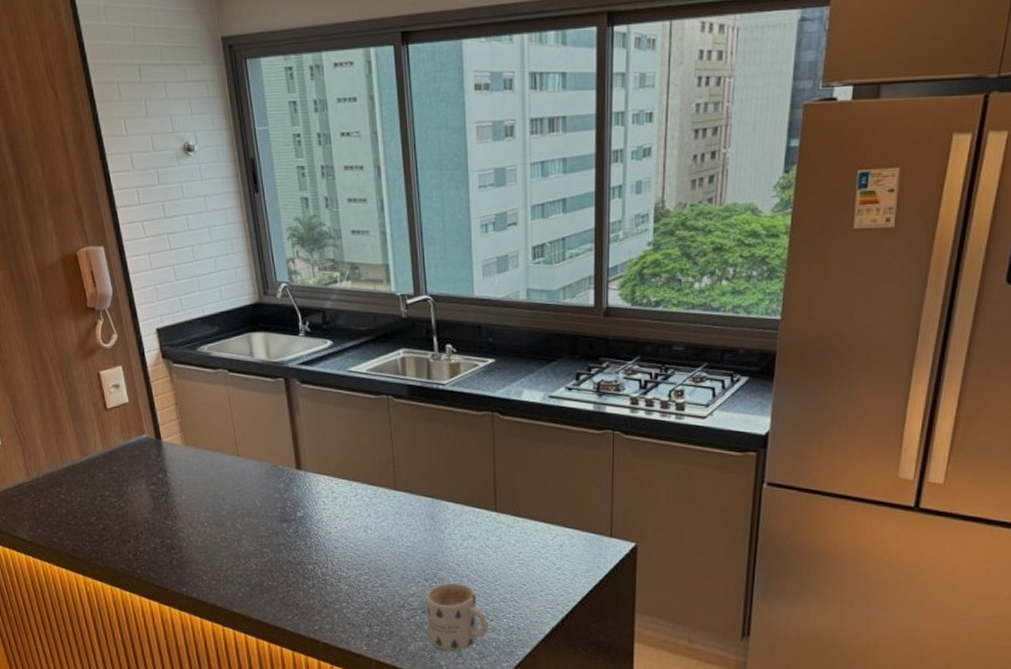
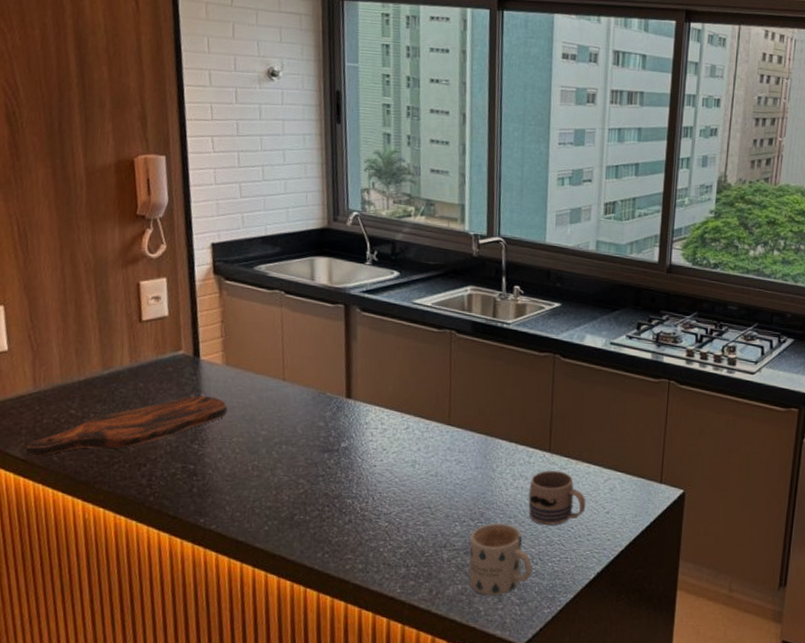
cutting board: none [29,475,192,538] -> present [25,395,228,457]
mug: none [478,530,536,583] -> present [528,470,586,525]

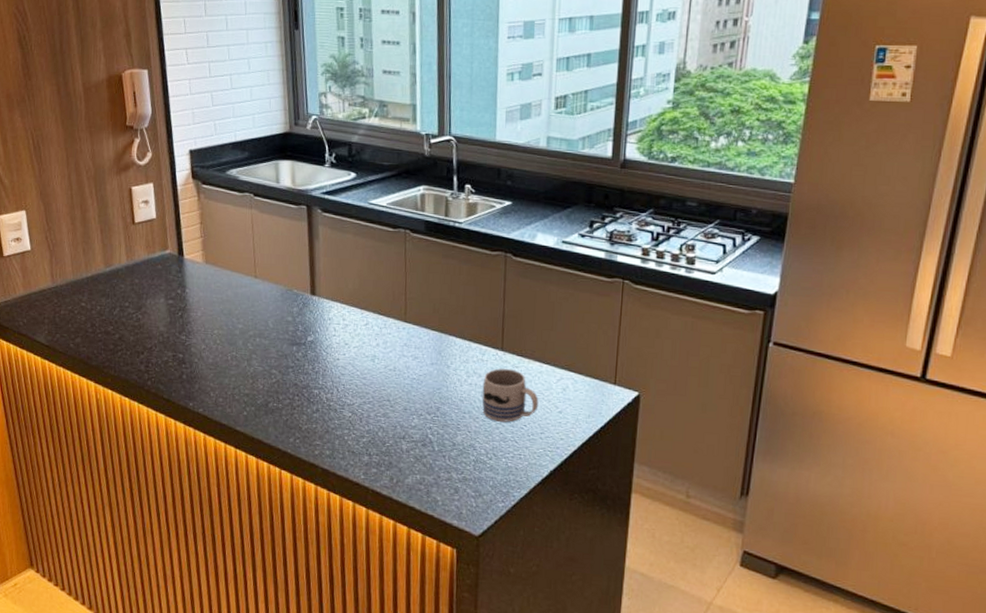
cutting board: present [25,395,228,457] -> none [48,291,208,343]
mug: present [468,523,532,596] -> none [426,417,487,487]

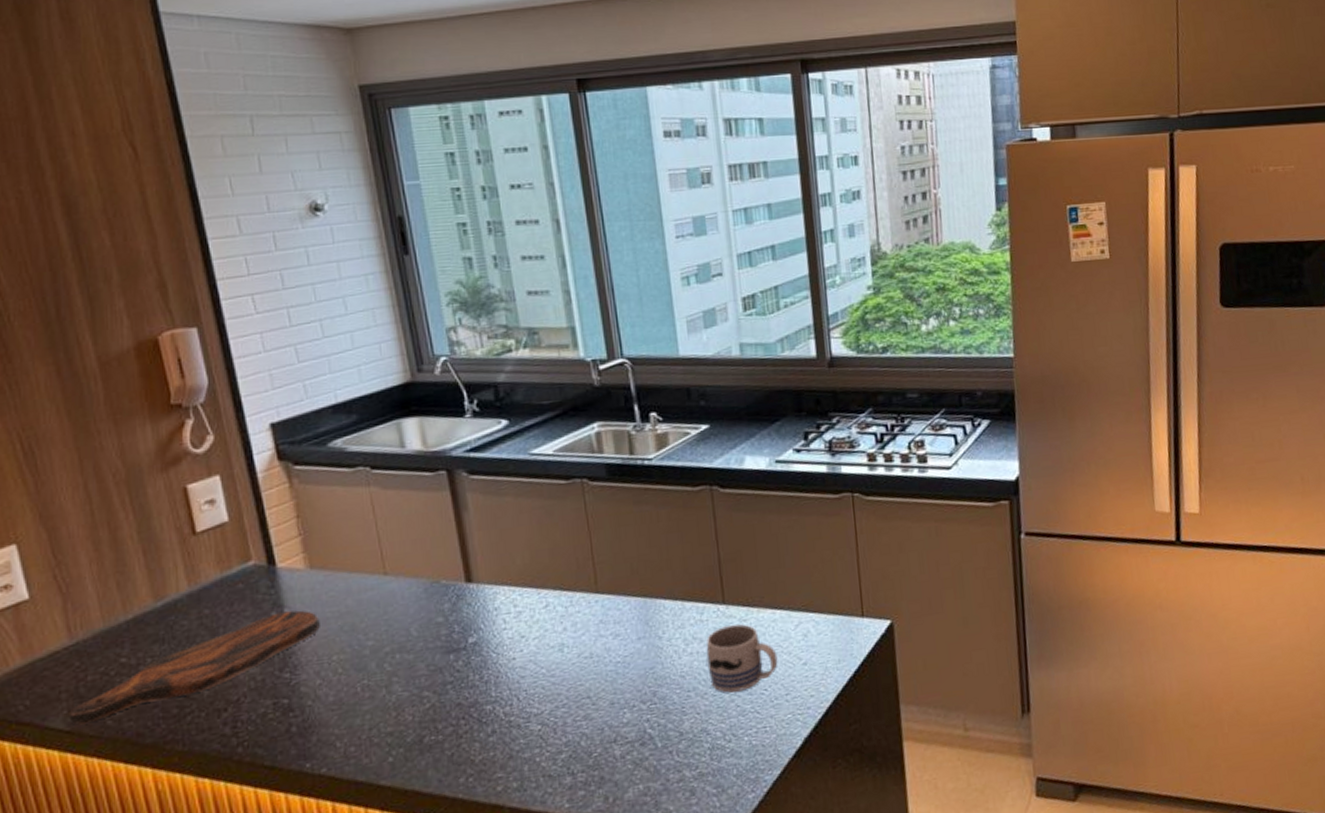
cutting board: none [48,291,208,343] -> present [69,610,320,725]

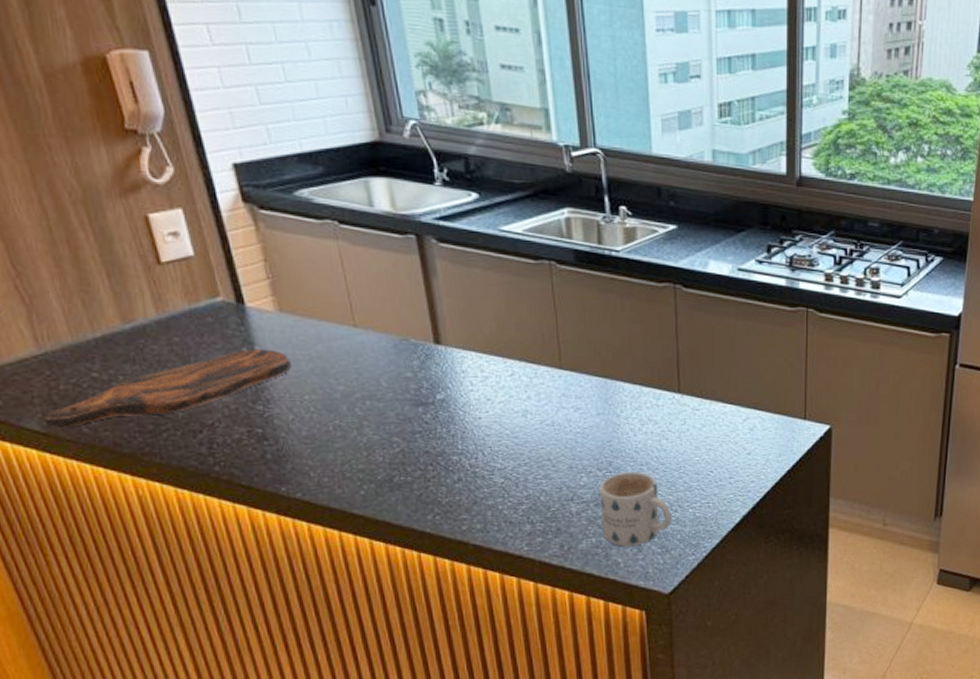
mug: none [644,699,726,791] -> present [599,471,672,547]
mug: present [706,624,778,693] -> none [660,413,725,470]

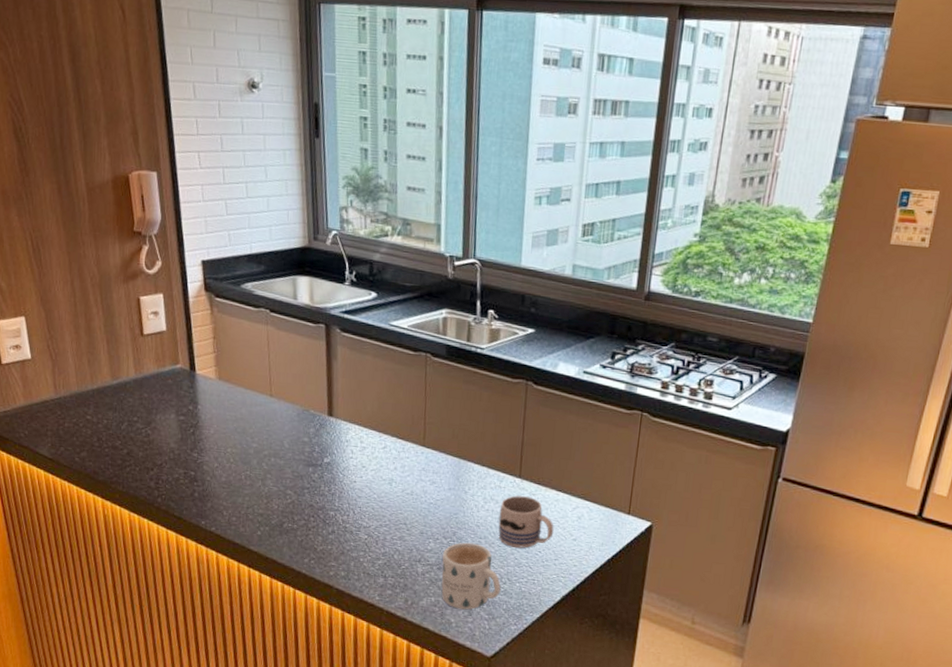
cutting board: present [43,349,291,429] -> none [52,407,222,457]
mug: none [660,413,725,470] -> present [498,495,554,549]

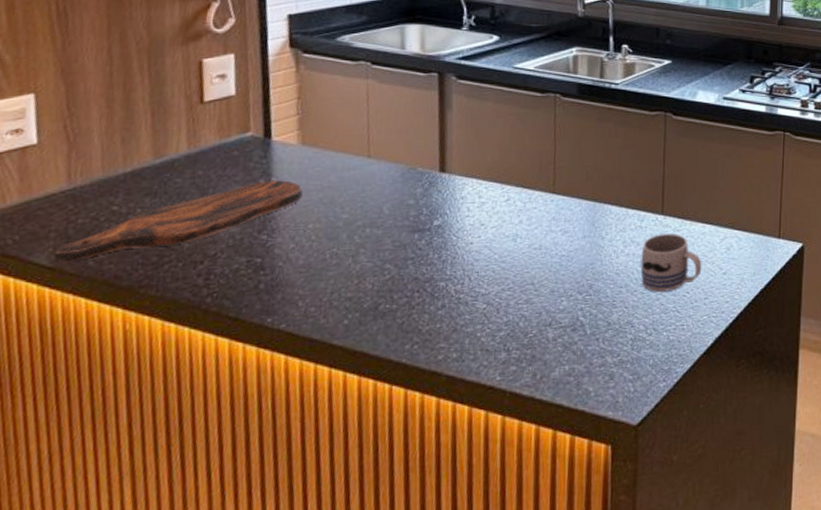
cutting board: none [52,407,222,457] -> present [53,180,303,263]
mug: present [441,542,501,610] -> none [576,294,646,374]

